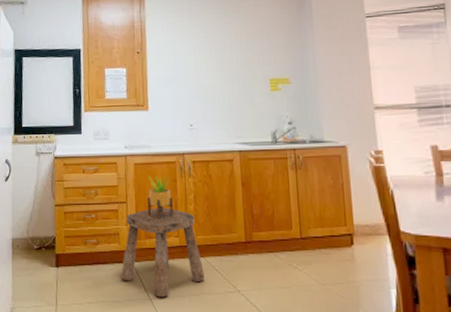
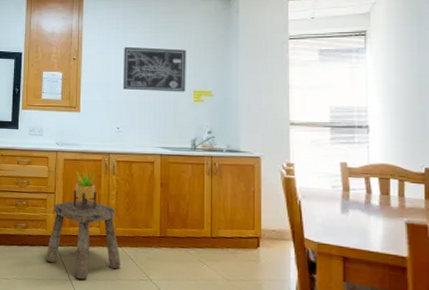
wall art: none [191,35,261,83] -> present [122,46,186,92]

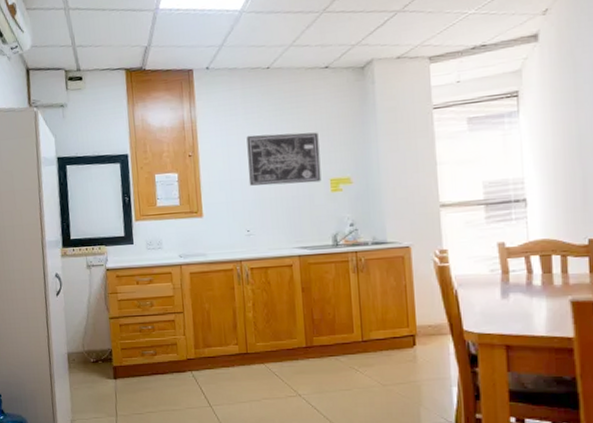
stool: present [45,200,121,280] -> none [180,316,265,405]
potted plant: present [74,170,97,211] -> none [205,281,232,328]

